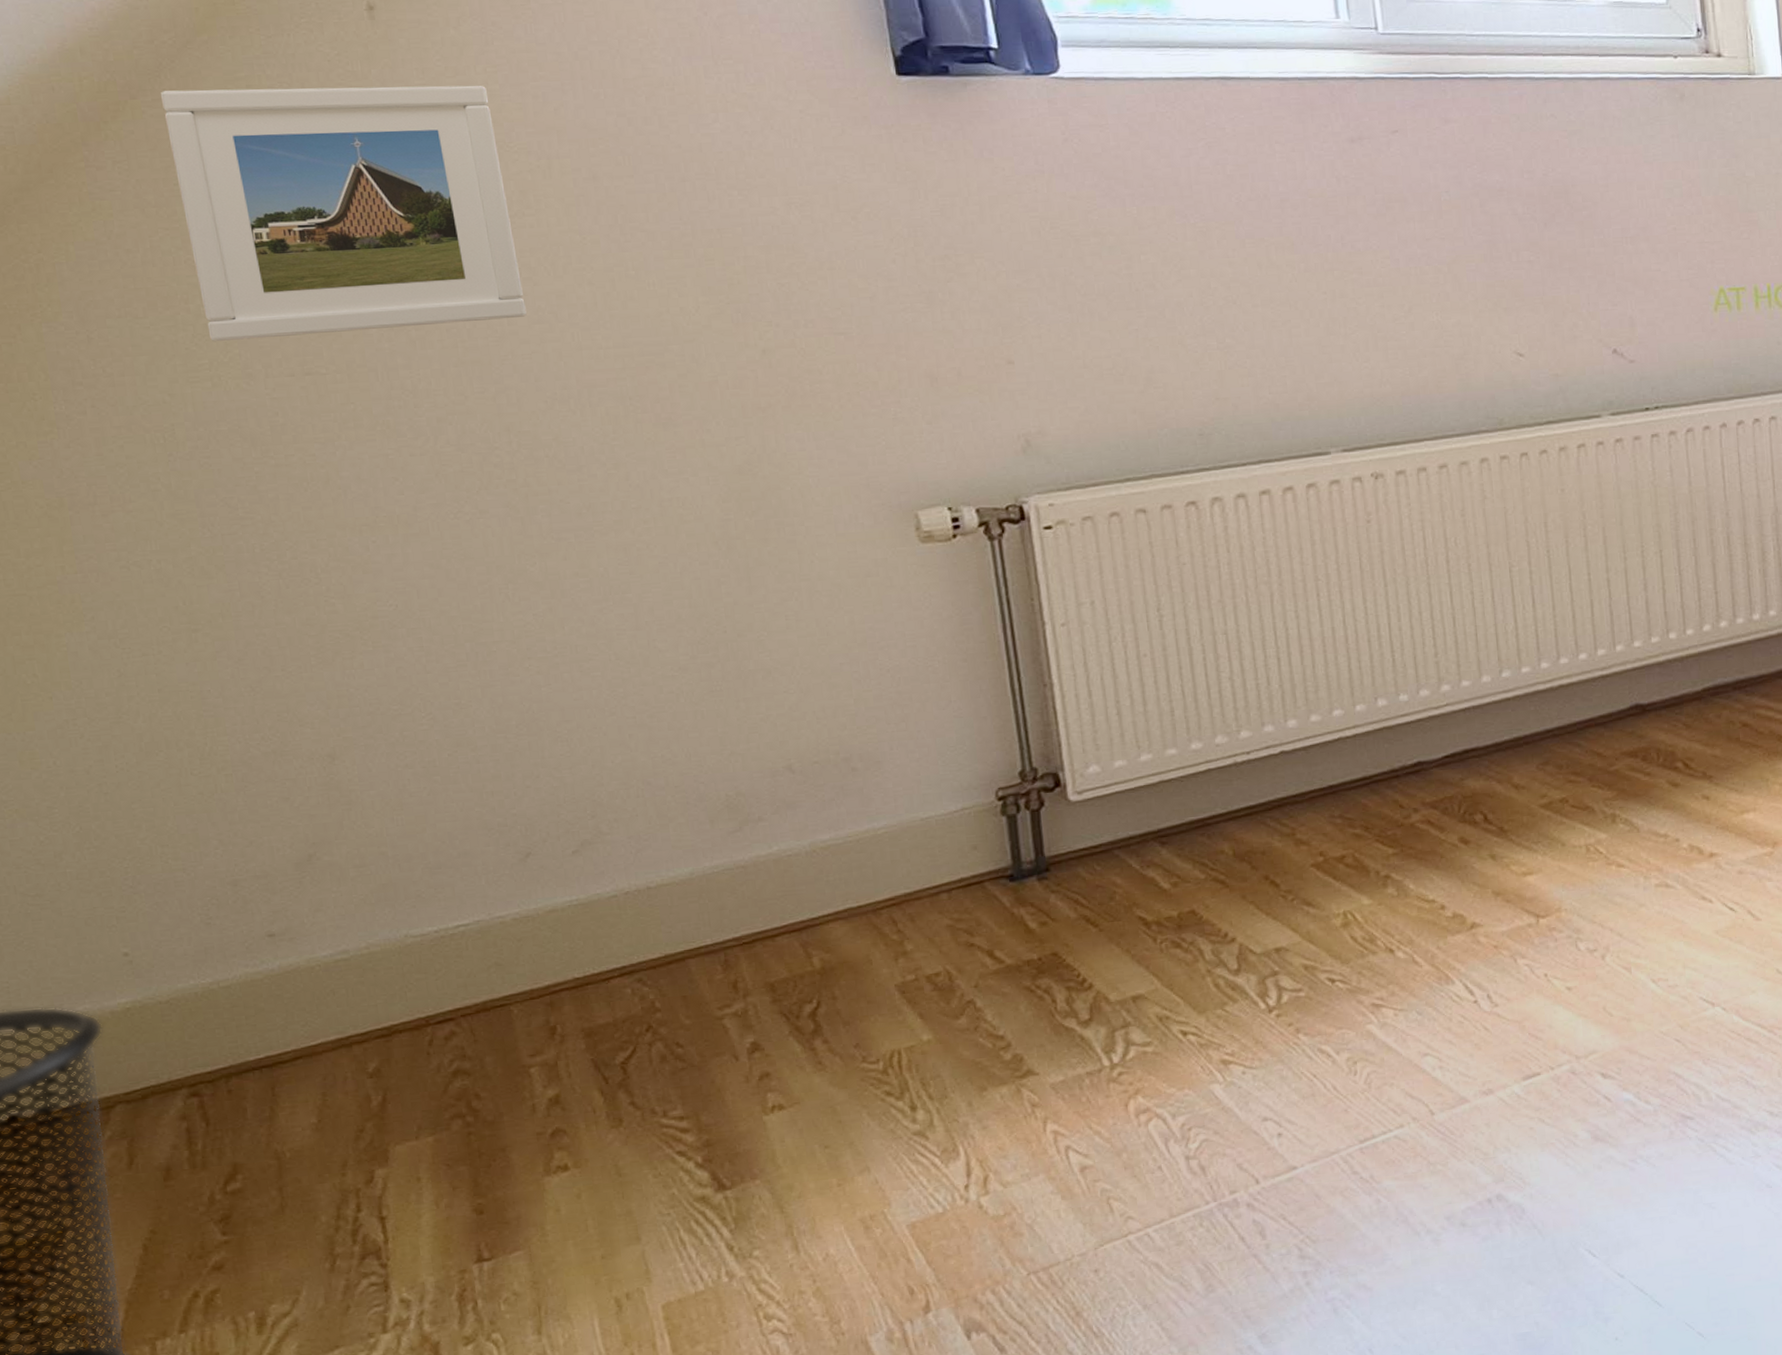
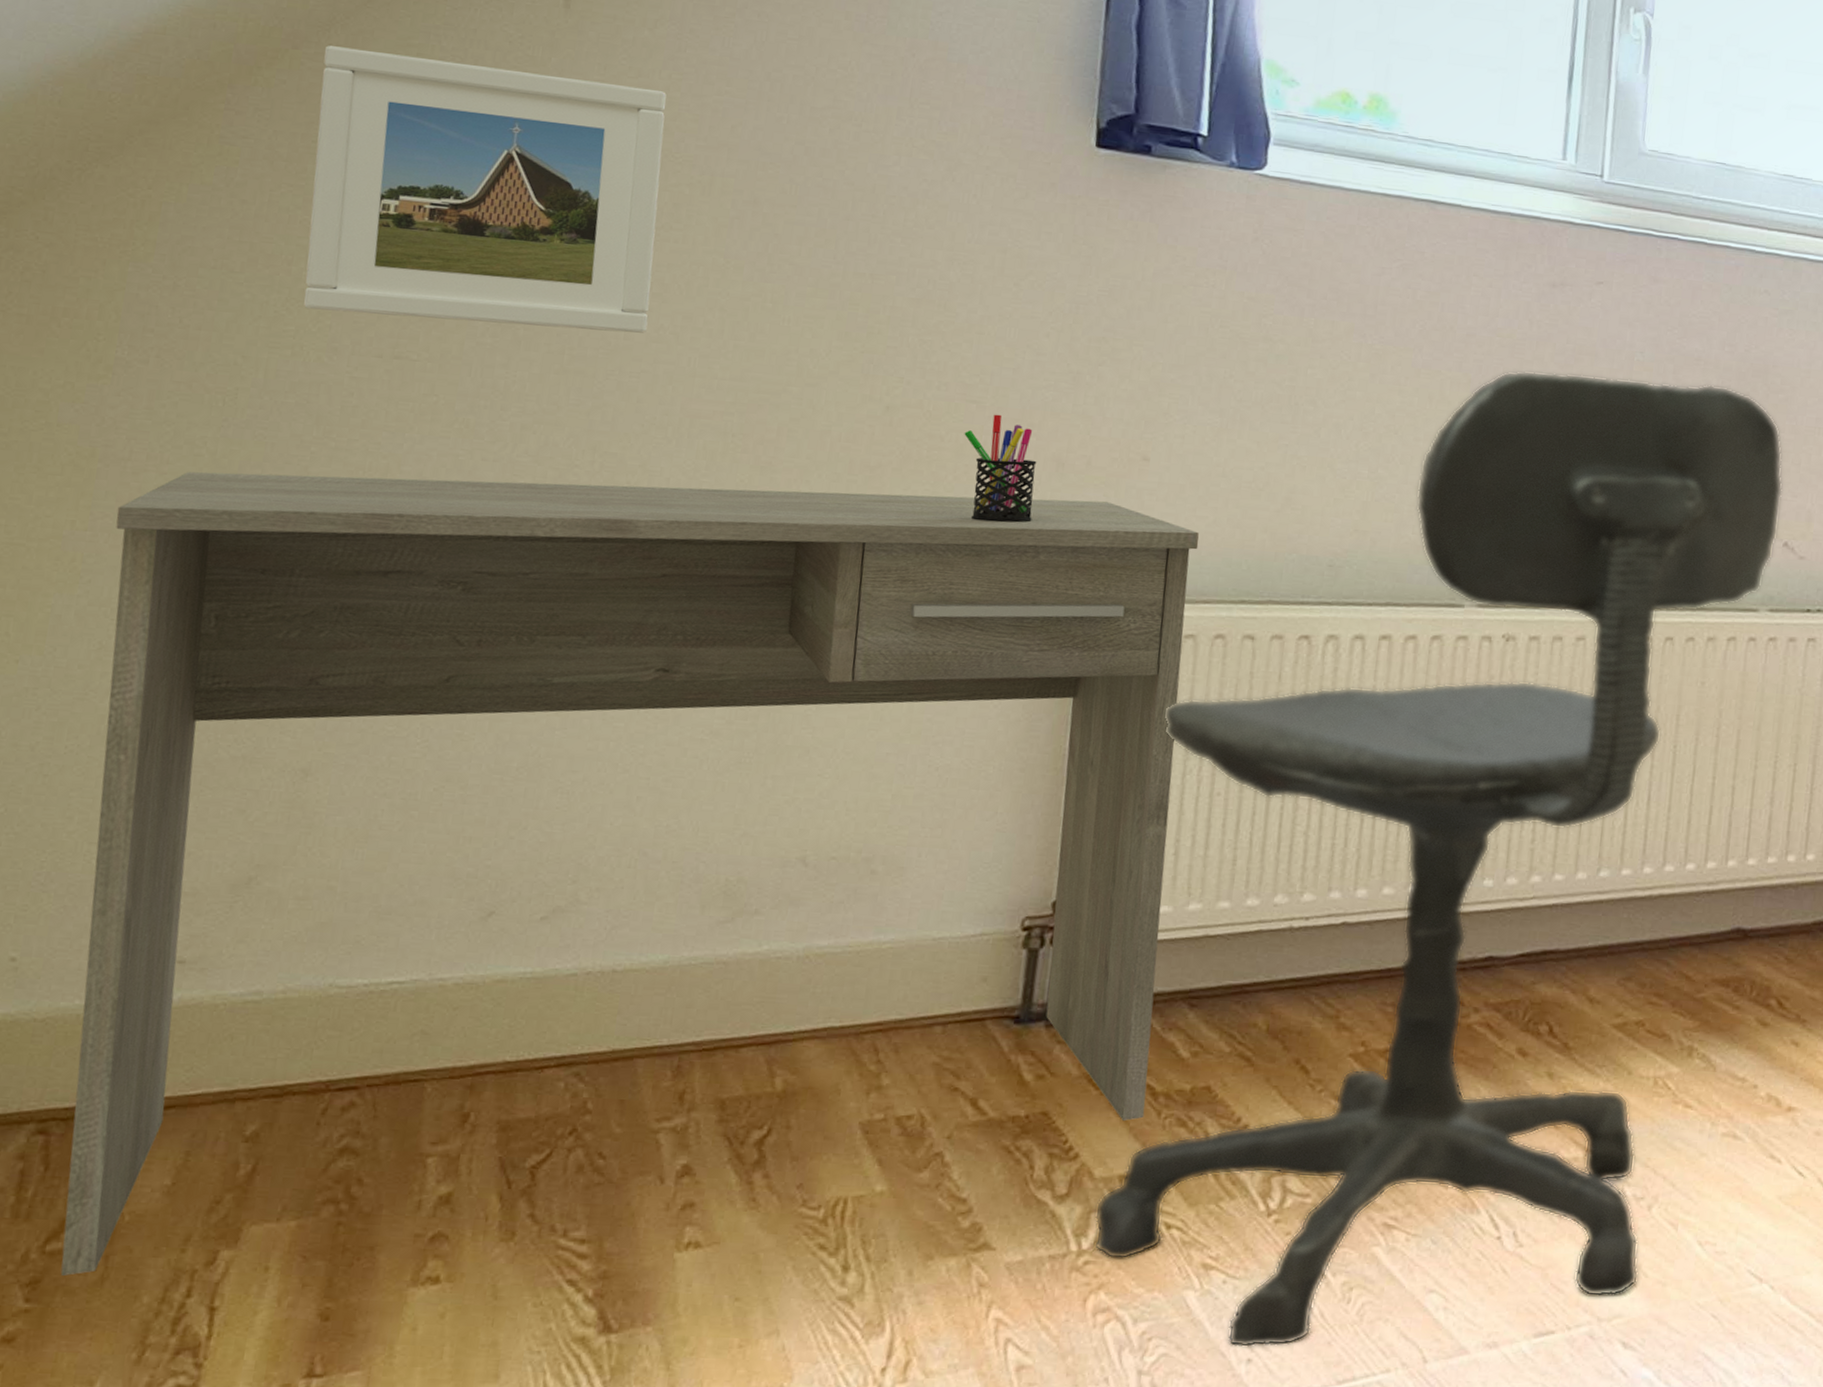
desk: none [98,407,1142,1209] -> present [60,471,1199,1276]
pen holder: none [839,341,920,443] -> present [964,414,1037,523]
office chair: none [1080,212,1606,1125] -> present [1094,370,1783,1348]

